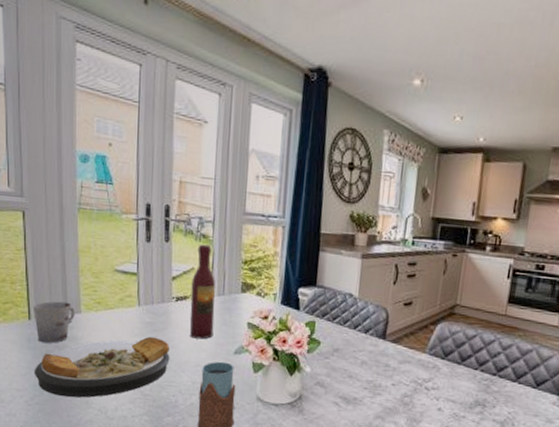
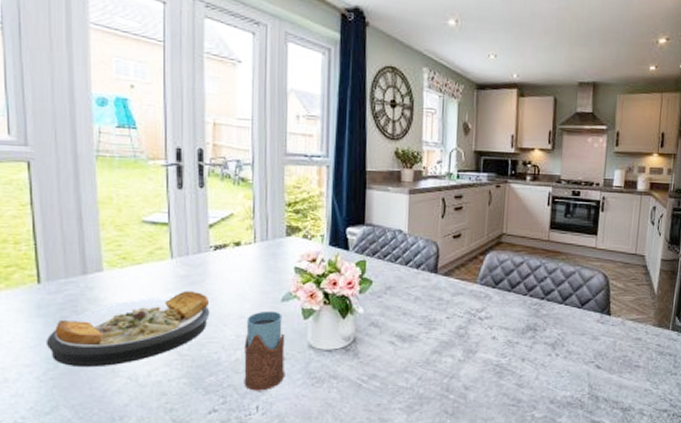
cup: present [32,301,75,344] -> none [42,260,95,309]
wine bottle: present [190,244,215,339] -> none [230,188,258,289]

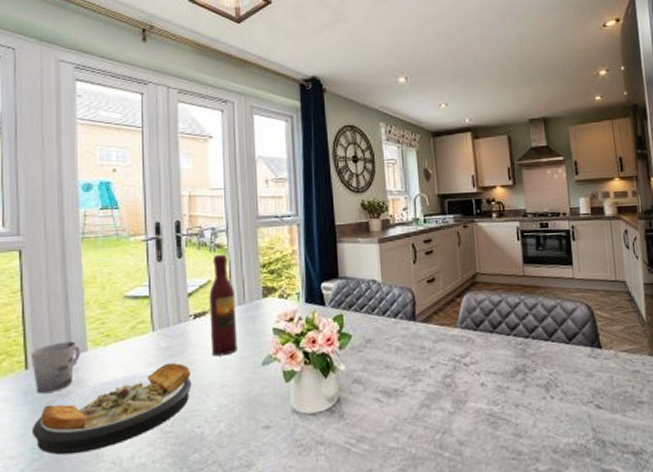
cup: none [42,260,95,309] -> present [30,341,80,394]
wine bottle: none [230,188,258,289] -> present [209,254,238,357]
drinking glass: present [244,310,285,391] -> none [227,376,271,466]

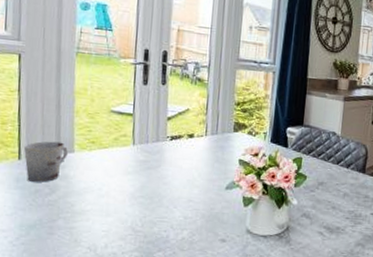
plate: present [31,362,192,455] -> none [20,174,163,237]
wine bottle: present [209,254,238,357] -> none [183,87,209,176]

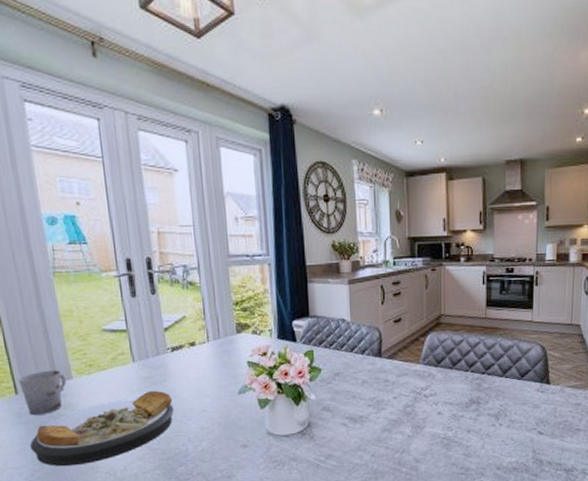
plate: none [20,174,163,237] -> present [29,390,174,467]

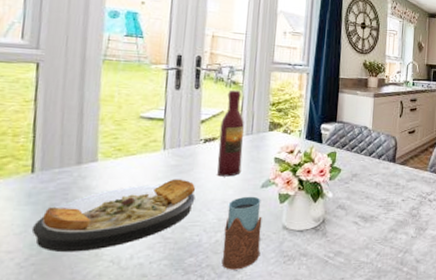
cup: present [18,370,66,416] -> none [38,151,90,197]
wine bottle: none [184,291,215,386] -> present [217,90,244,177]
drinking glass: none [208,403,249,477] -> present [221,196,262,270]

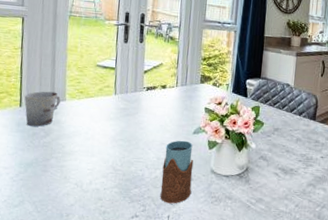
plate: present [31,179,195,253] -> none [20,120,139,174]
cup: none [38,151,90,197] -> present [24,91,61,127]
wine bottle: present [217,90,244,177] -> none [157,44,180,122]

